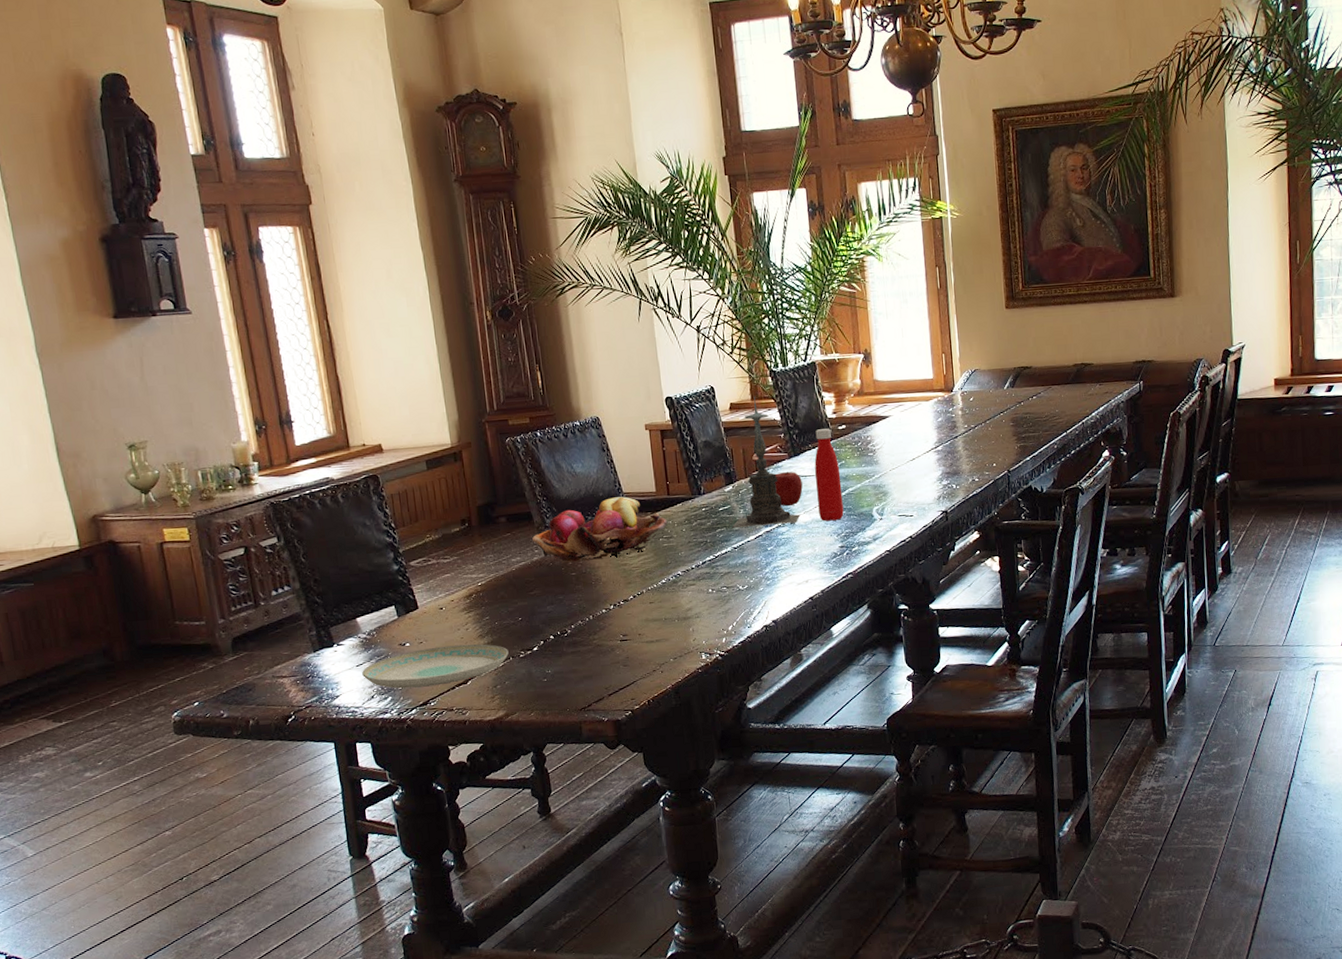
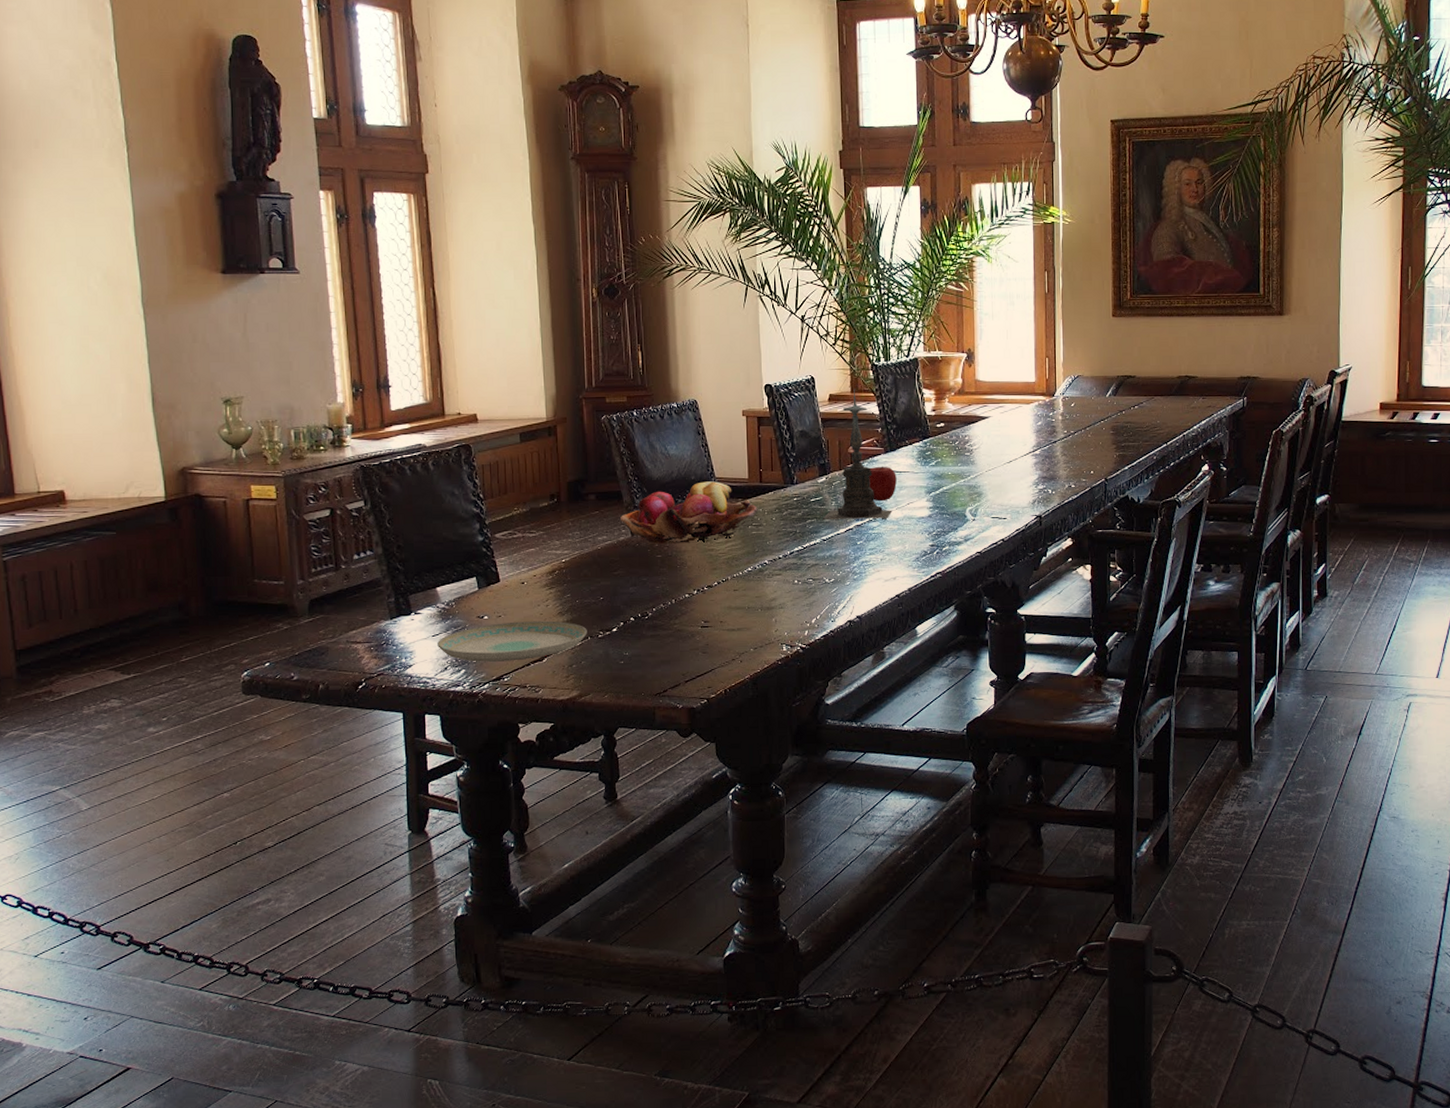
bottle: present [814,428,844,522] -> none [909,426,937,519]

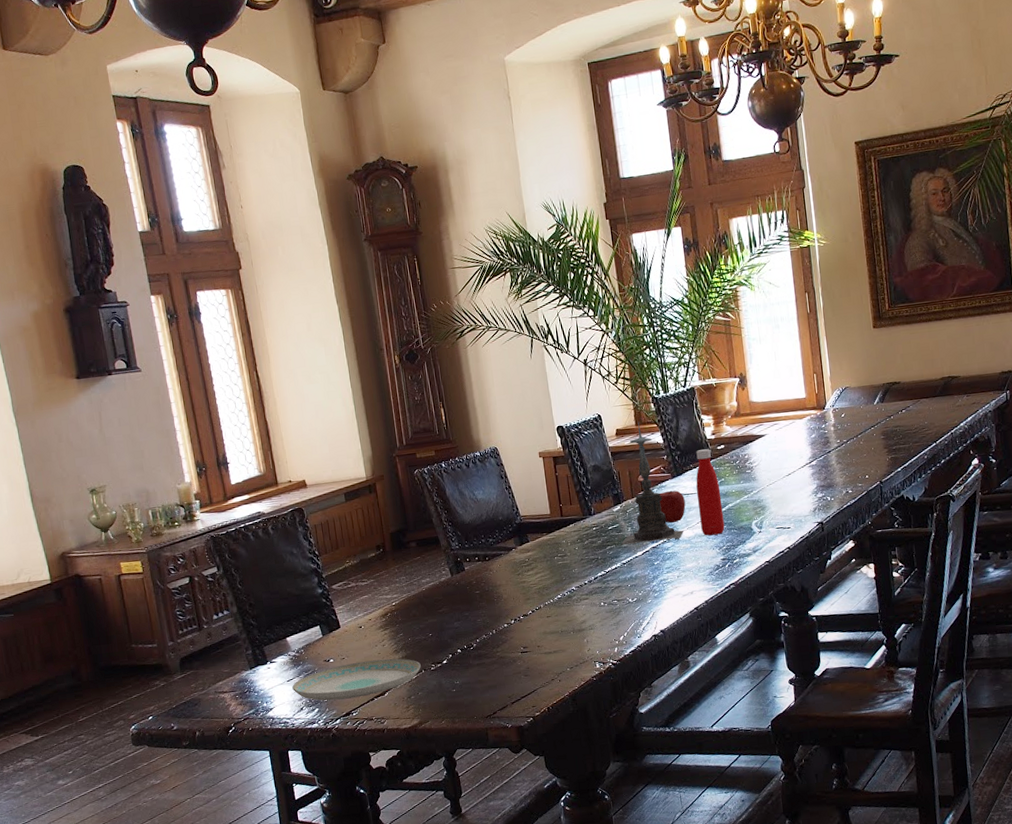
fruit basket: present [620,481,758,544] -> none [440,519,562,581]
bottle: none [909,426,937,519] -> present [696,449,725,536]

